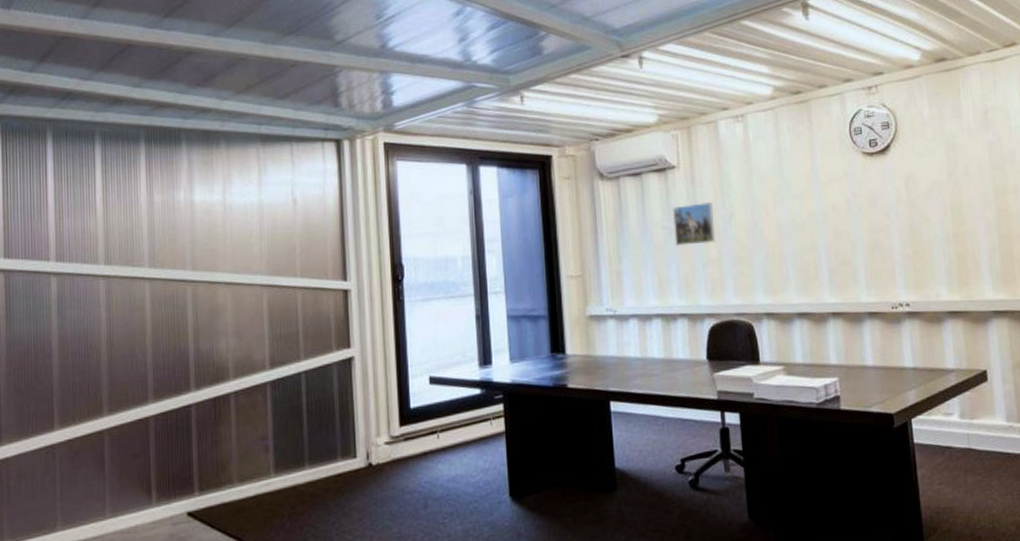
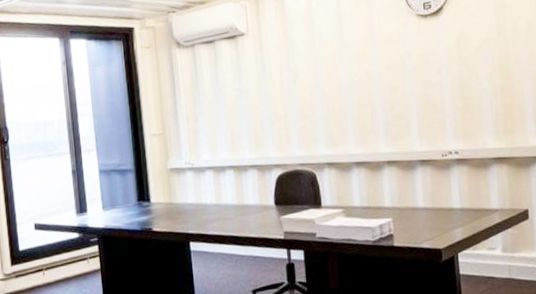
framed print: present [672,202,715,247] -> none [242,65,281,106]

